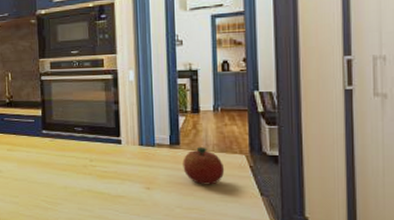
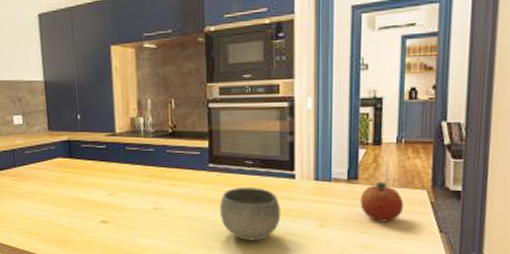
bowl: none [52,152,110,202] -> present [219,188,281,241]

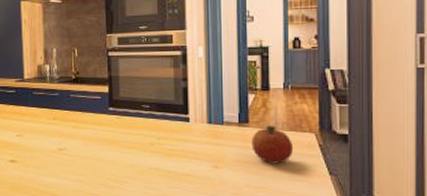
bowl: present [219,188,281,241] -> none [119,130,177,181]

